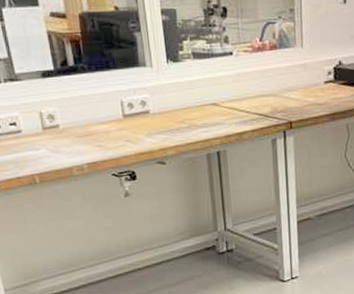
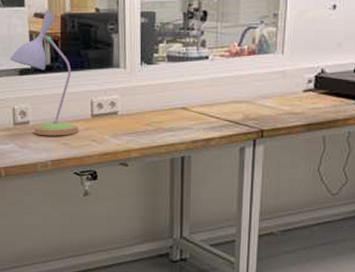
desk lamp: none [29,9,112,139] -> present [9,9,78,136]

